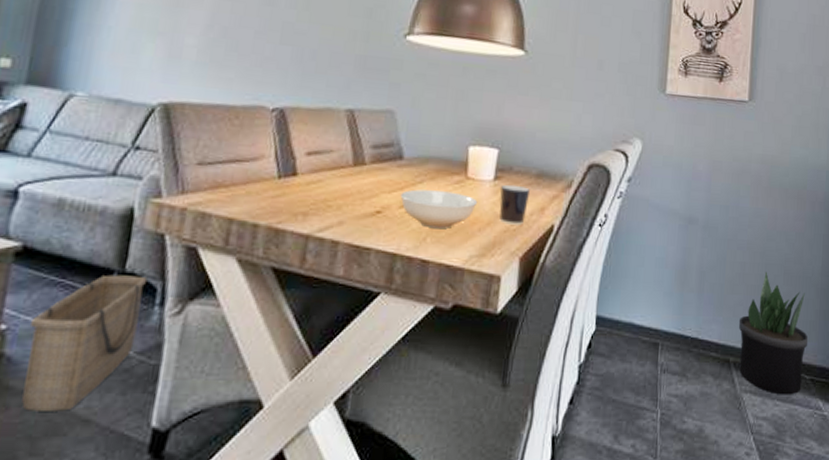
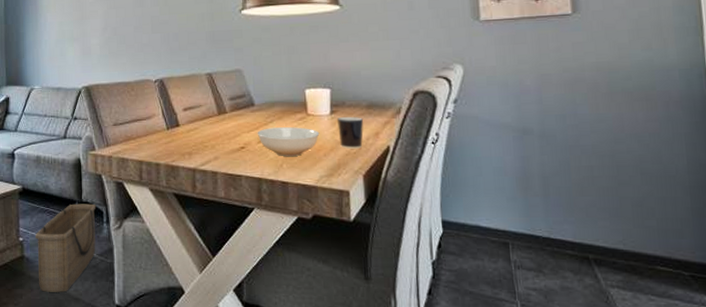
planter: present [738,271,809,395] -> none [593,173,682,291]

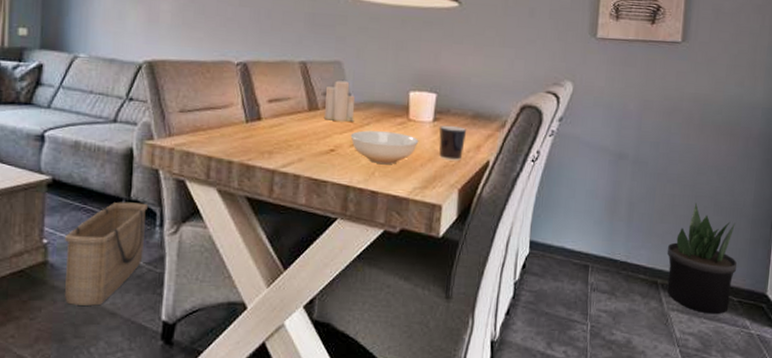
candle: none [231,85,259,123] -> present [323,79,356,123]
planter: none [593,173,682,291] -> present [666,203,738,315]

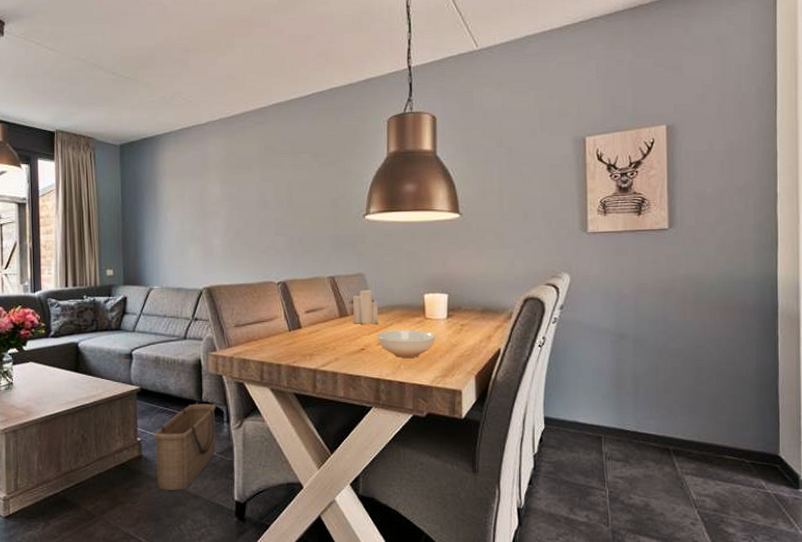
mug: present [439,125,467,162] -> none [453,320,478,352]
planter: present [666,203,738,315] -> none [675,374,747,476]

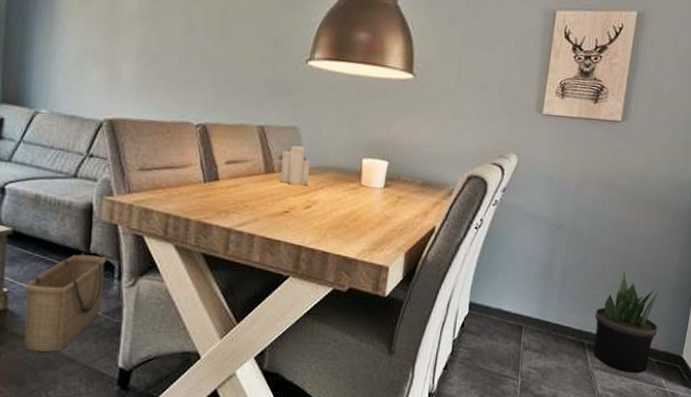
bowl: present [377,330,436,358] -> none [304,194,370,227]
planter: none [675,374,747,476] -> present [592,272,659,374]

